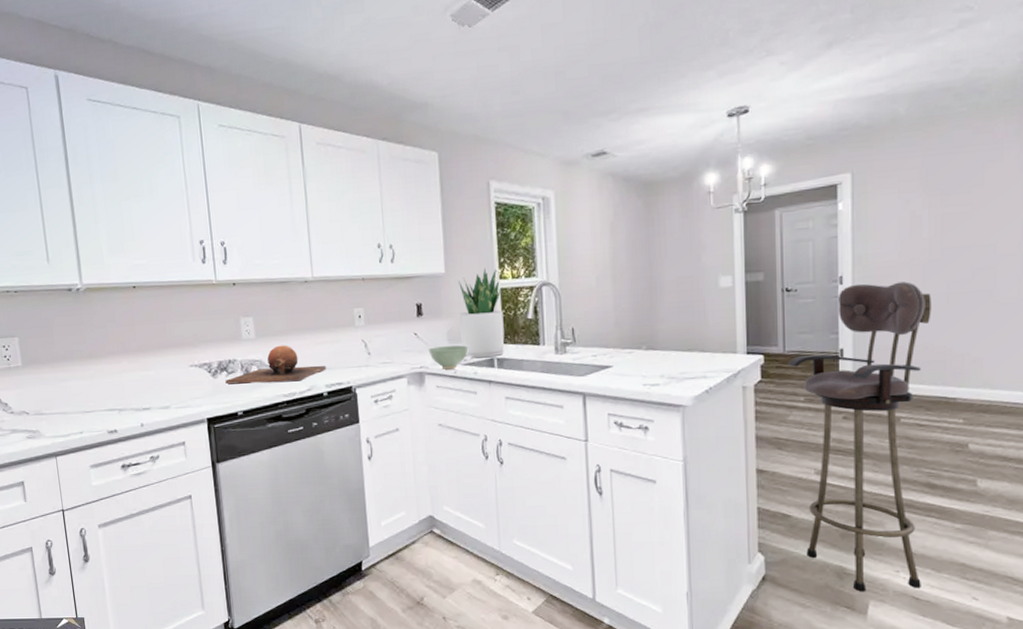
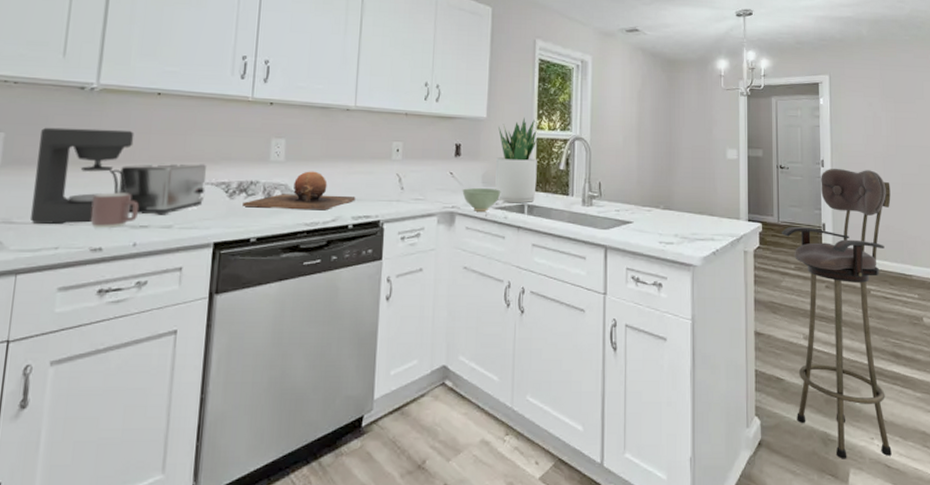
coffee maker: none [46,324,125,414] -> present [29,127,135,225]
mug: none [99,380,139,414] -> present [90,192,139,229]
toaster: none [117,348,192,399] -> present [118,163,207,215]

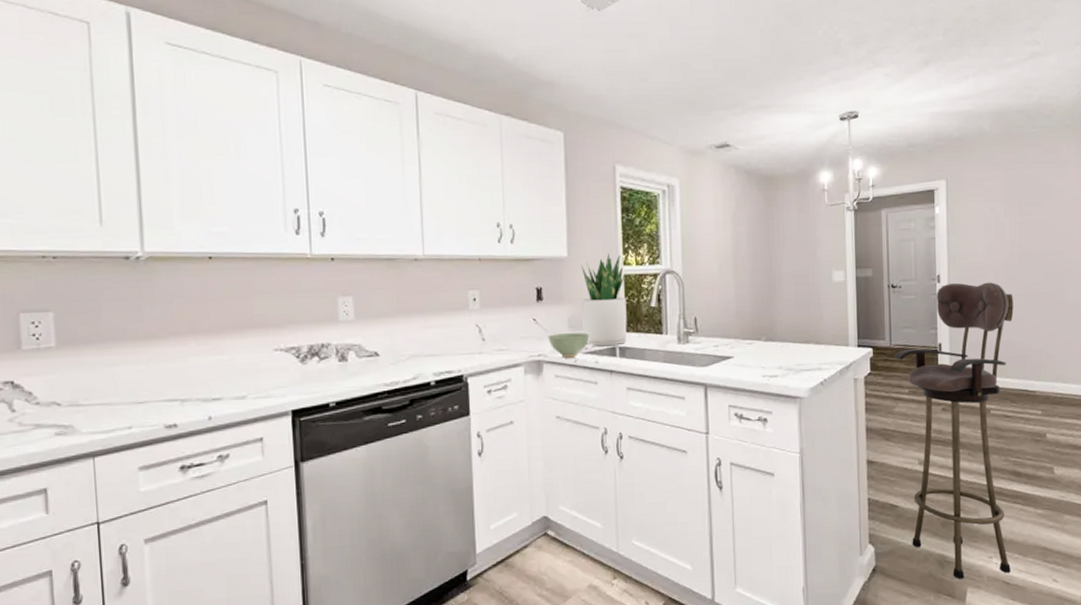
coffee maker: present [29,127,135,225] -> none [92,299,192,405]
mug: present [90,192,139,229] -> none [158,365,208,405]
toaster: present [118,163,207,215] -> none [183,329,275,388]
chopping board: present [242,171,356,211] -> none [316,328,435,372]

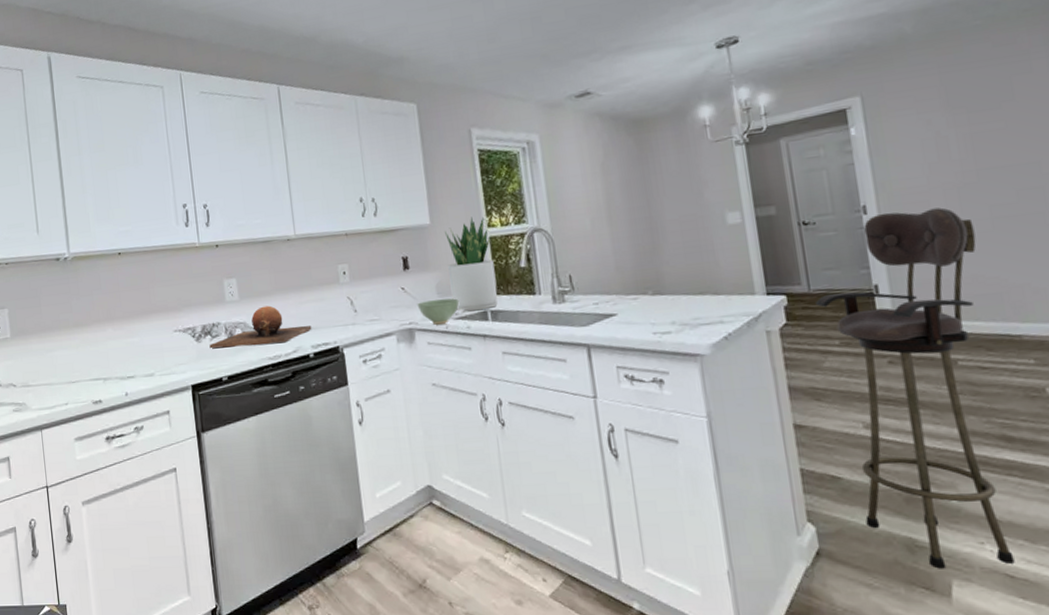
chopping board: none [316,328,435,372] -> present [209,305,312,349]

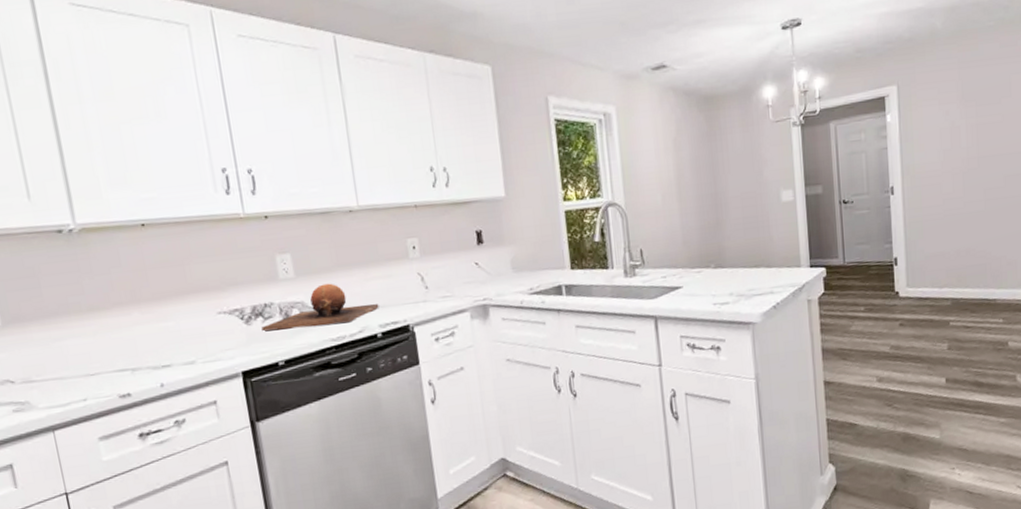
bowl: present [417,298,460,325] -> none [491,273,534,301]
planter: present [445,216,498,312] -> none [520,189,572,286]
bar stool: present [816,207,1015,569] -> none [849,190,974,492]

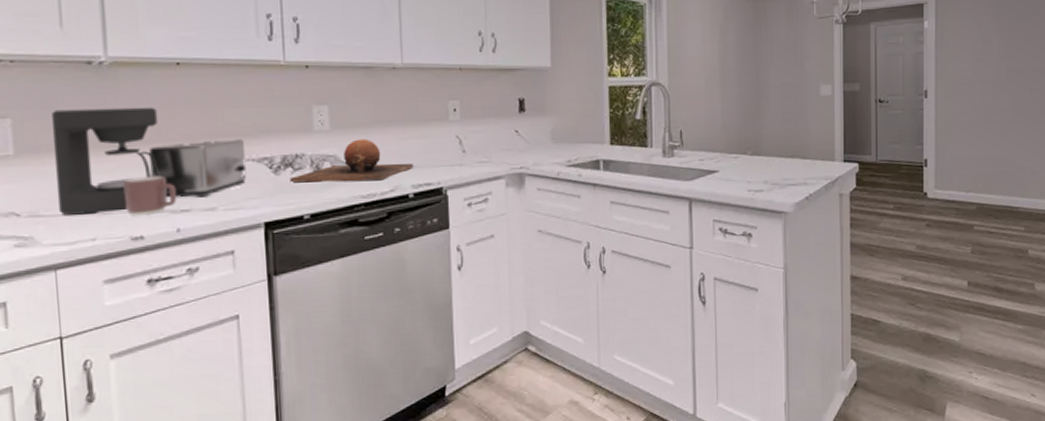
coffee maker: none [31,269,138,380] -> present [52,107,159,216]
mug: none [105,334,157,375] -> present [123,175,176,216]
toaster: none [125,293,221,356] -> present [149,139,247,199]

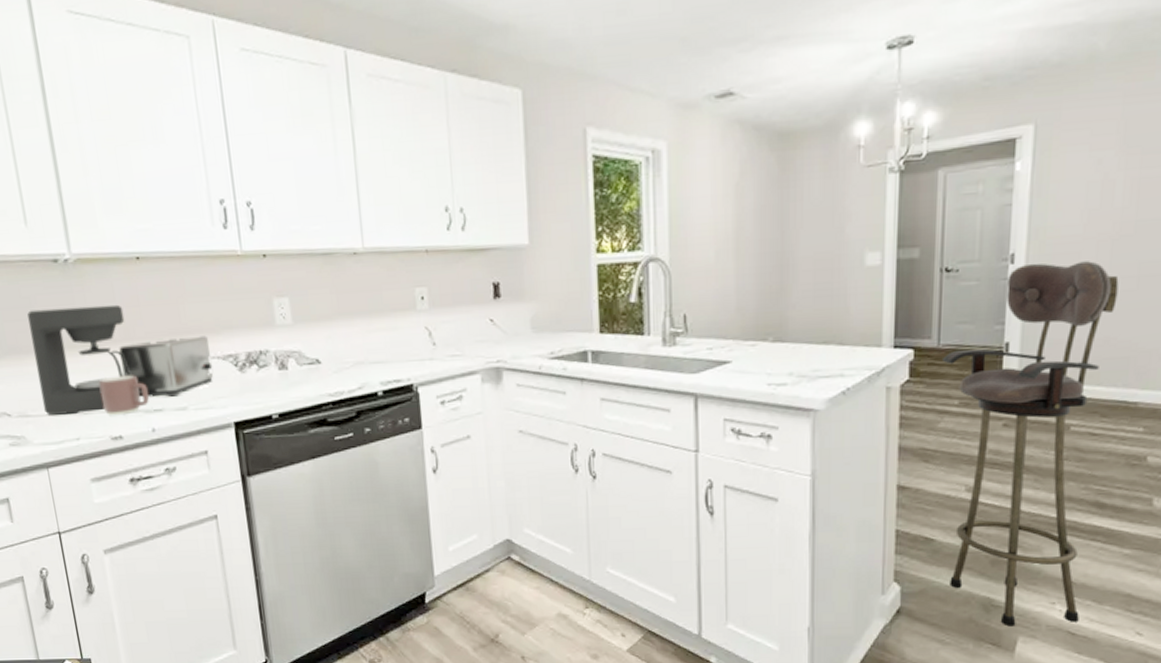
chopping board: present [290,139,414,183] -> none [256,332,381,381]
bar stool: none [880,98,999,394] -> present [943,261,1119,627]

